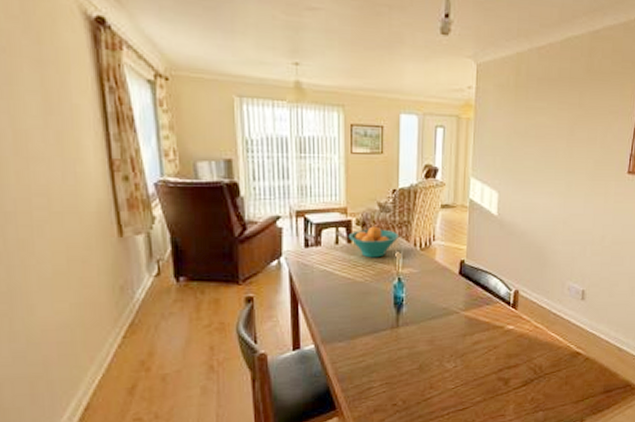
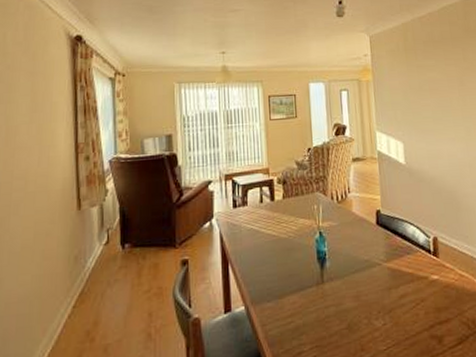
fruit bowl: present [349,226,398,258] -> none [272,183,316,214]

